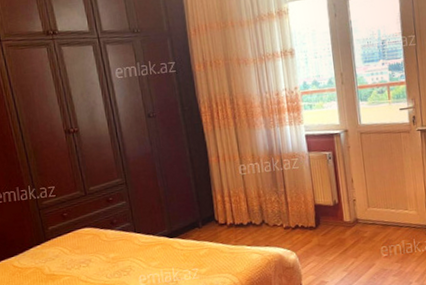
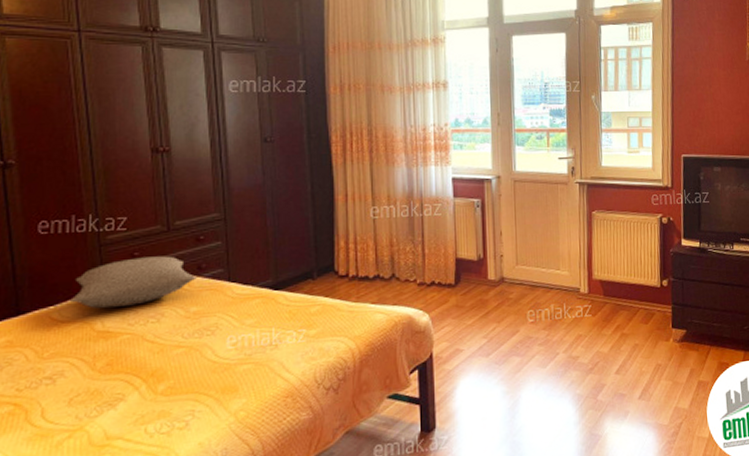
pillow: none [24,215,111,258] -> present [70,256,197,309]

